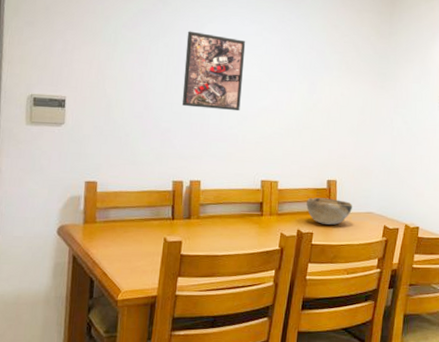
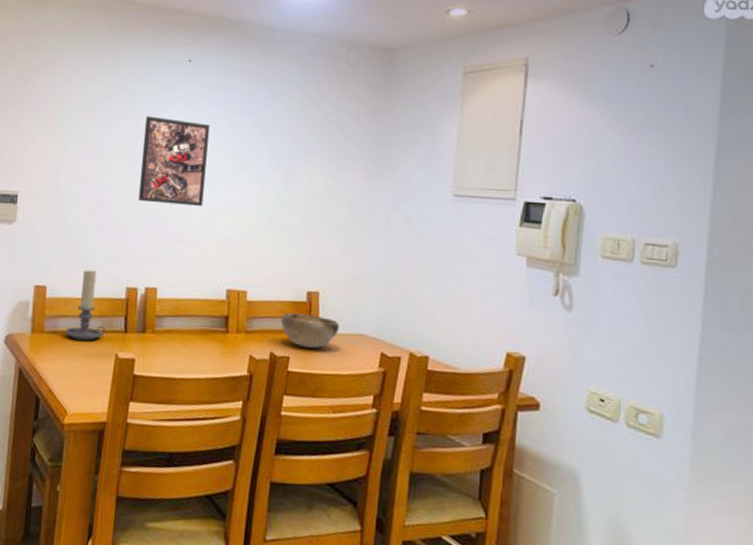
candle holder: none [116,166,154,228] -> present [65,270,106,341]

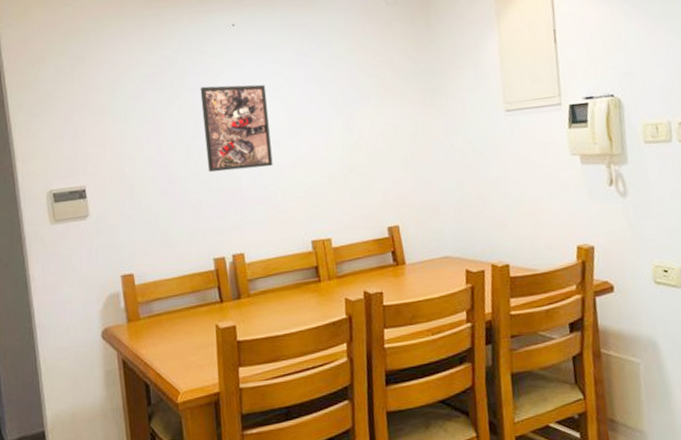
candle holder: present [65,270,106,341] -> none [161,248,201,320]
decorative bowl: present [281,312,339,348] -> none [368,248,424,280]

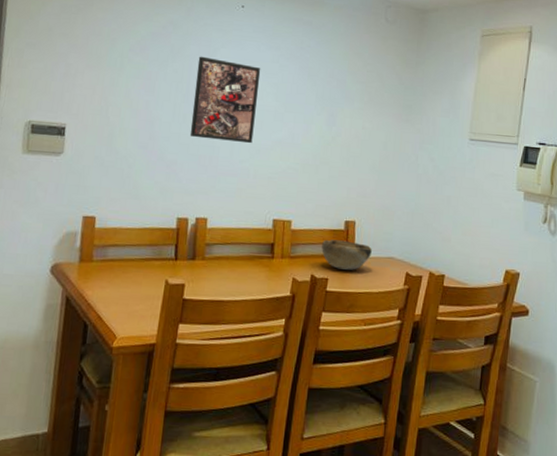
decorative bowl: none [368,248,424,280] -> present [322,239,372,270]

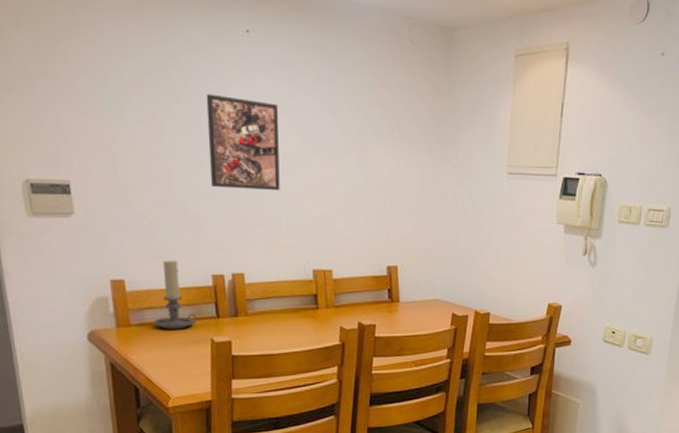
candle holder: none [114,201,156,269] -> present [153,260,197,330]
decorative bowl: present [322,239,372,270] -> none [366,286,416,315]

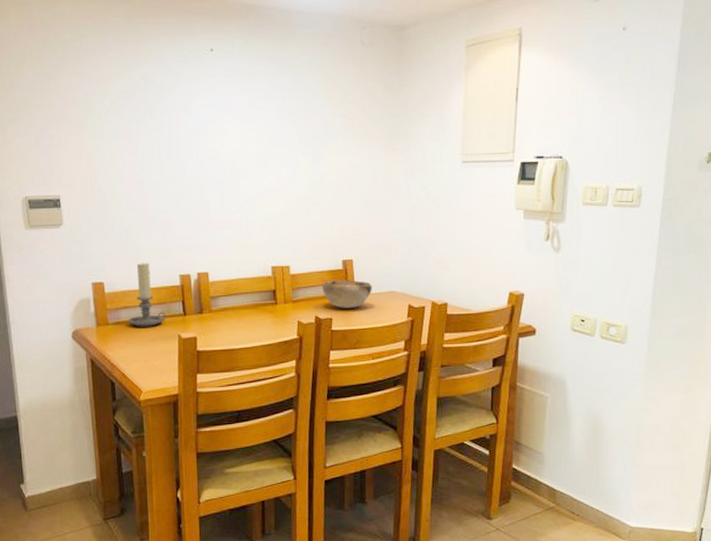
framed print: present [206,93,280,191] -> none [175,109,241,194]
decorative bowl: none [366,286,416,315] -> present [322,279,372,308]

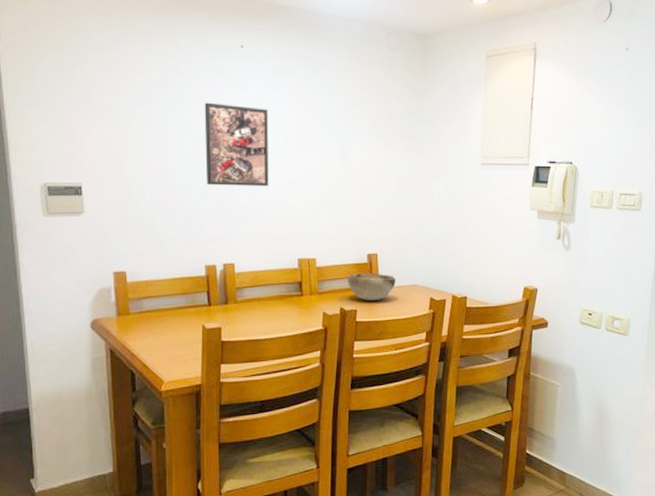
candle holder: present [128,263,166,327] -> none [150,253,190,317]
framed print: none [175,109,241,194] -> present [204,102,269,187]

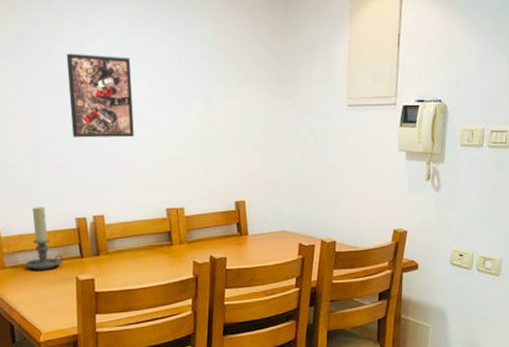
candle holder: none [150,253,190,317] -> present [25,207,63,270]
decorative bowl: present [348,273,396,300] -> none [216,220,264,248]

